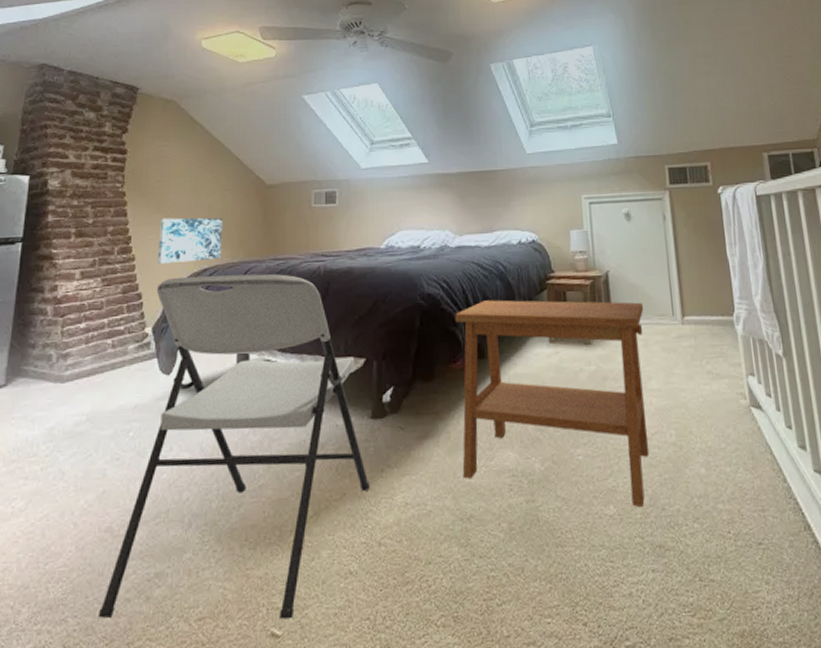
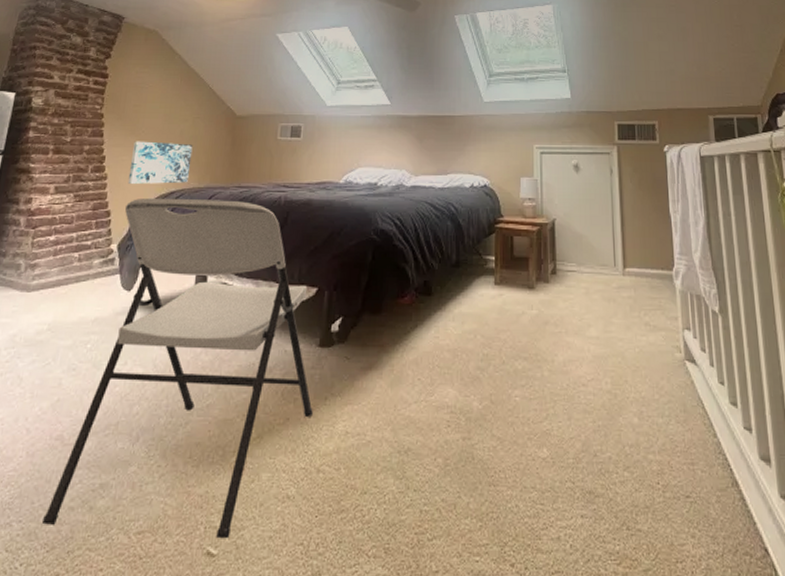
side table: present [455,300,649,507] -> none [403,239,587,452]

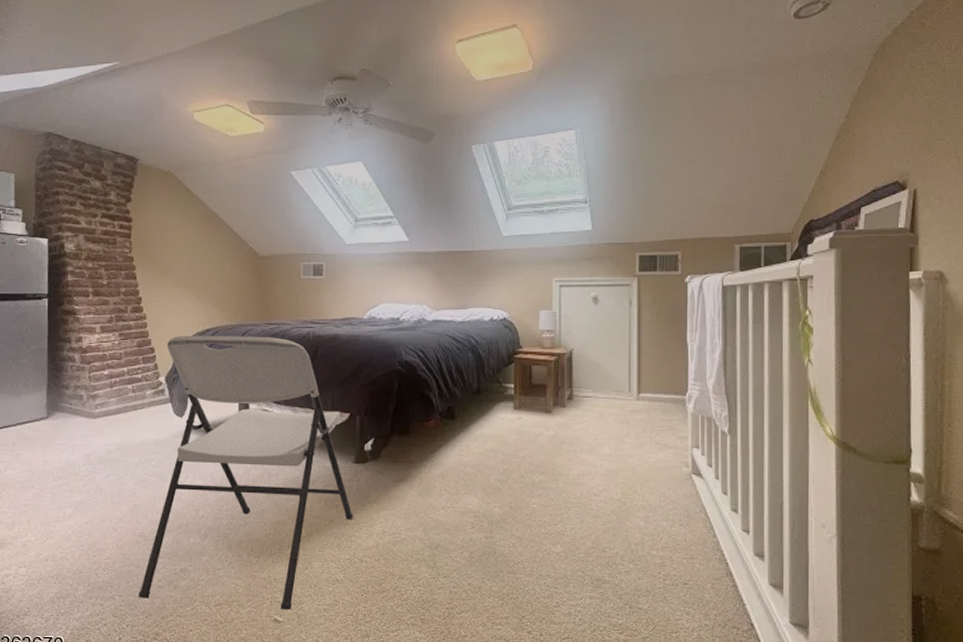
wall art: present [127,141,193,185] -> none [165,282,222,324]

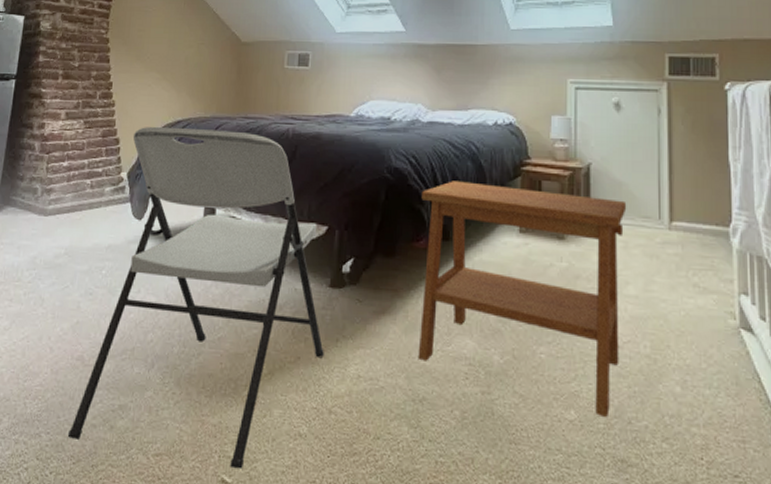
side table: none [429,370,603,548] -> present [417,181,627,417]

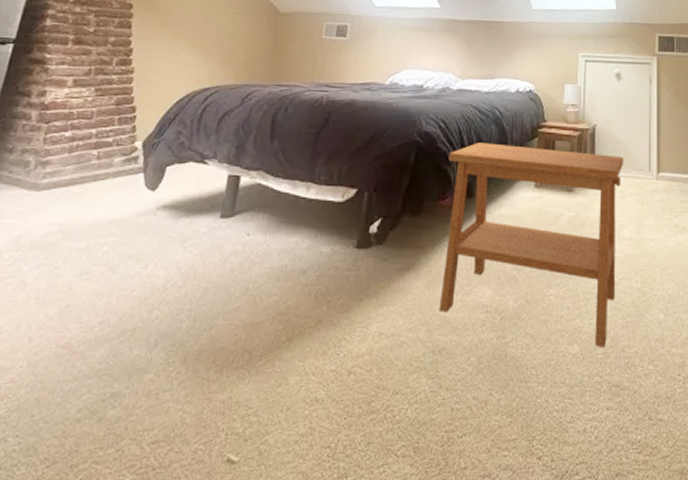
chair: present [67,126,324,470] -> none [42,93,347,446]

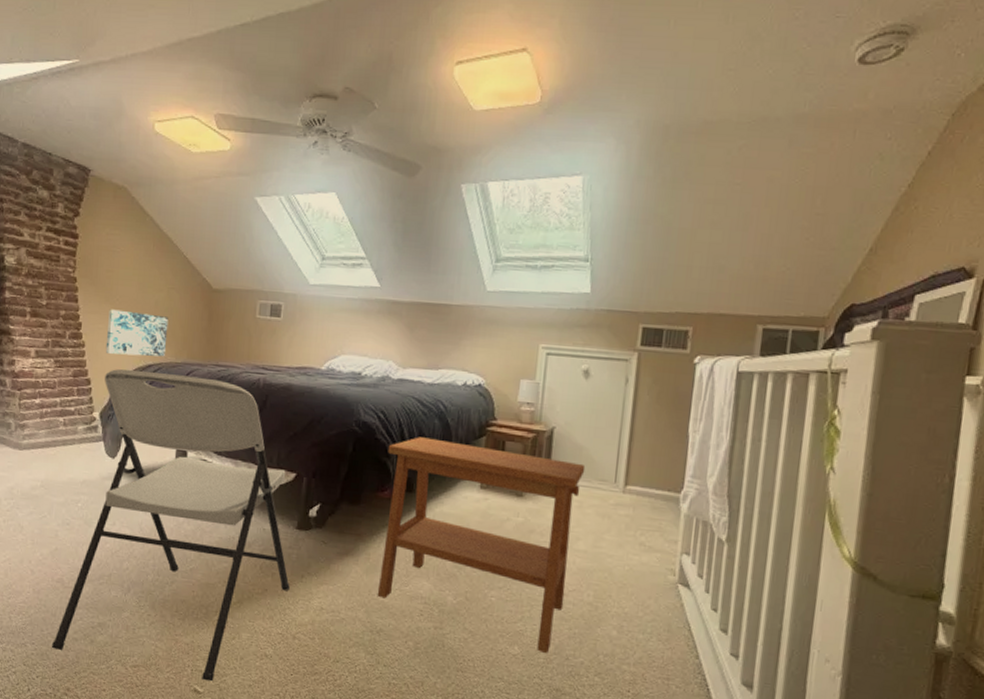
chair: none [42,93,347,446] -> present [51,369,290,682]
wall art: none [157,34,231,80] -> present [105,309,169,357]

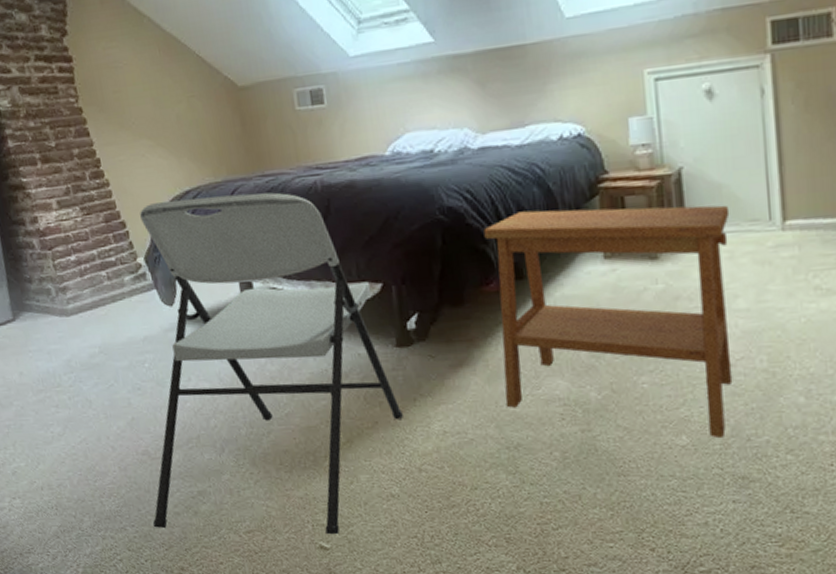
wall art: present [105,309,169,357] -> none [126,131,202,189]

